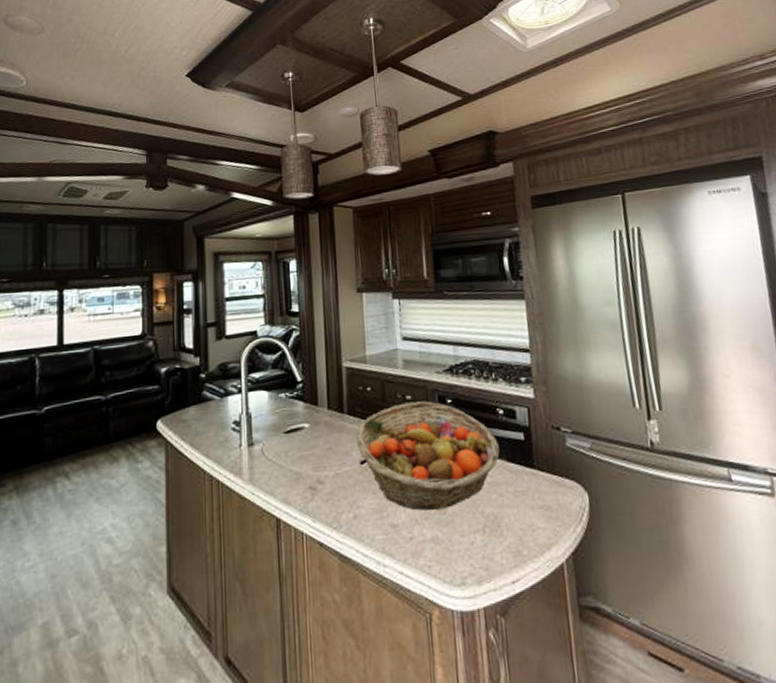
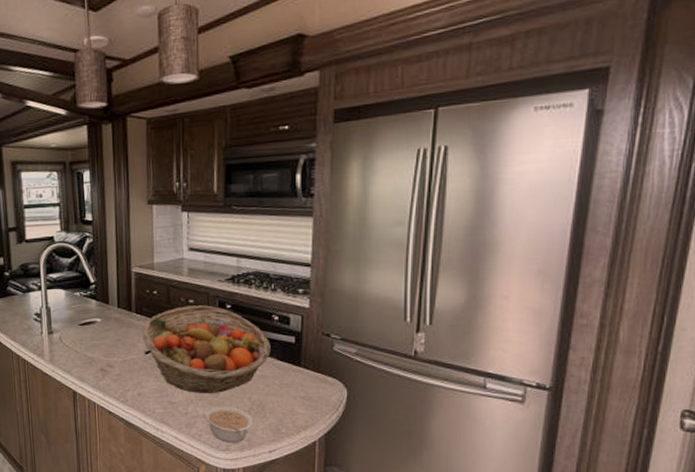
legume: none [432,524,490,575] -> present [204,405,254,443]

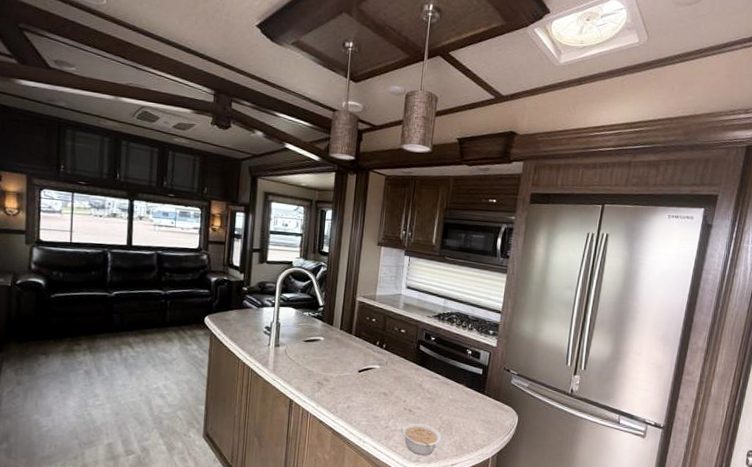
fruit basket: present [141,305,271,393] -> none [357,334,463,412]

